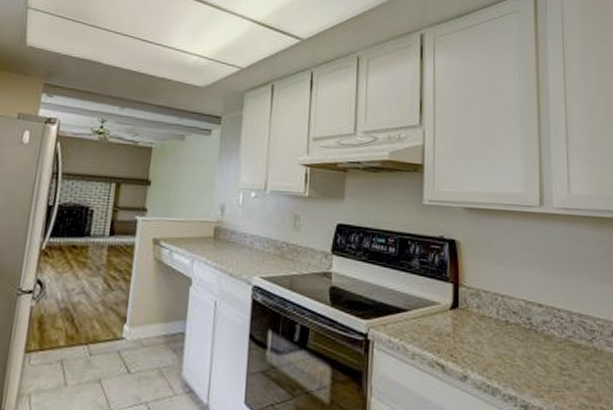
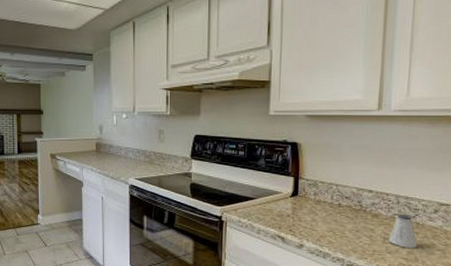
saltshaker: none [565,336,598,383] -> present [388,214,417,248]

